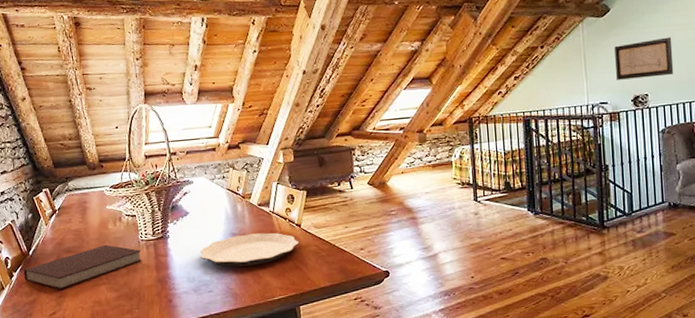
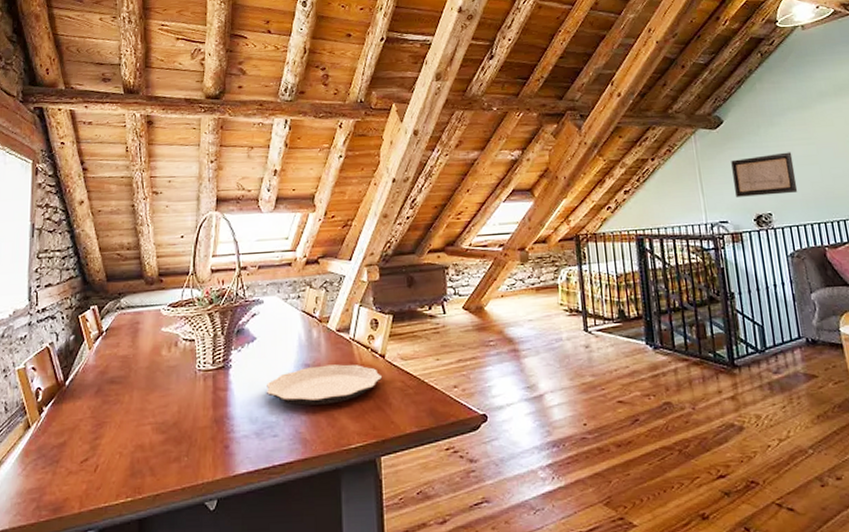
notebook: present [23,244,142,290] -> none [56,374,198,431]

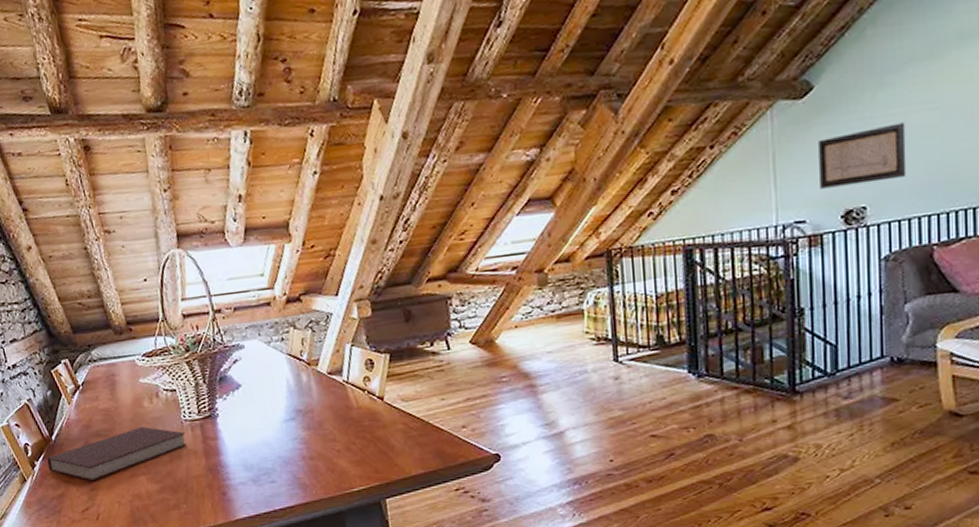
notebook: none [56,374,198,431] -> present [46,426,187,482]
plate: present [267,364,382,406] -> none [258,408,381,452]

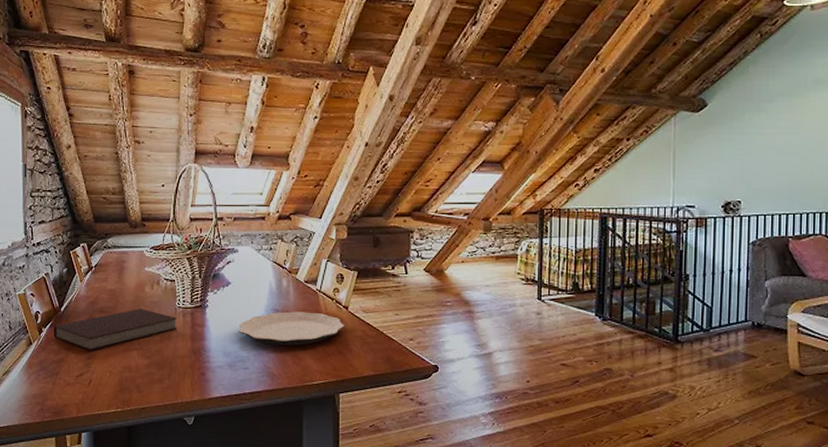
plate: none [258,408,381,452] -> present [239,311,344,346]
wall art: present [818,122,907,189] -> none [708,140,774,183]

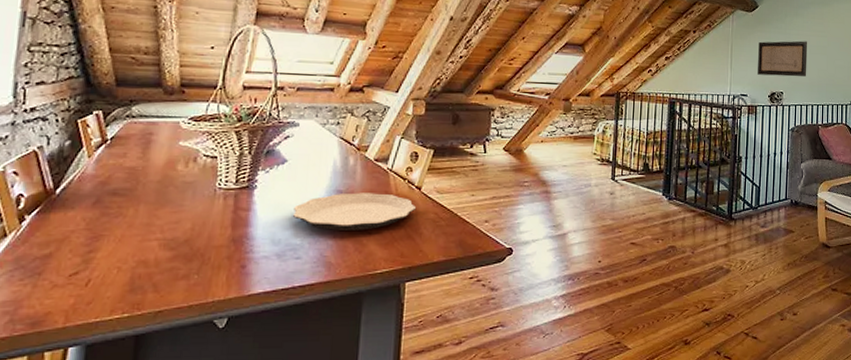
notebook: present [53,308,178,351] -> none [40,189,217,243]
wall art: none [708,140,774,183] -> present [758,40,808,77]

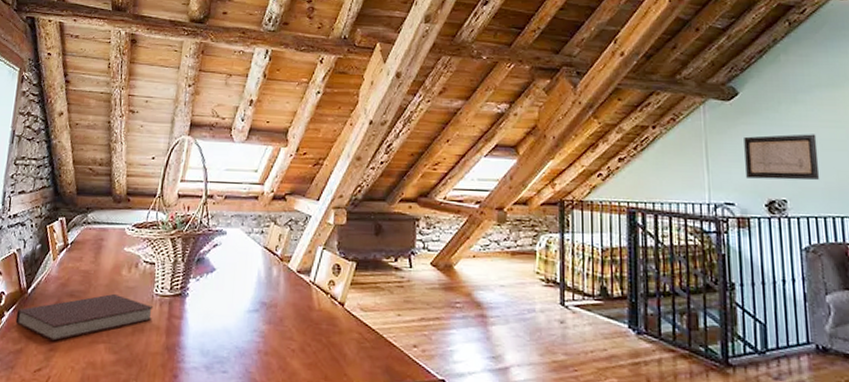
notebook: none [40,189,217,243] -> present [15,293,154,342]
plate: present [293,193,415,230] -> none [221,305,339,347]

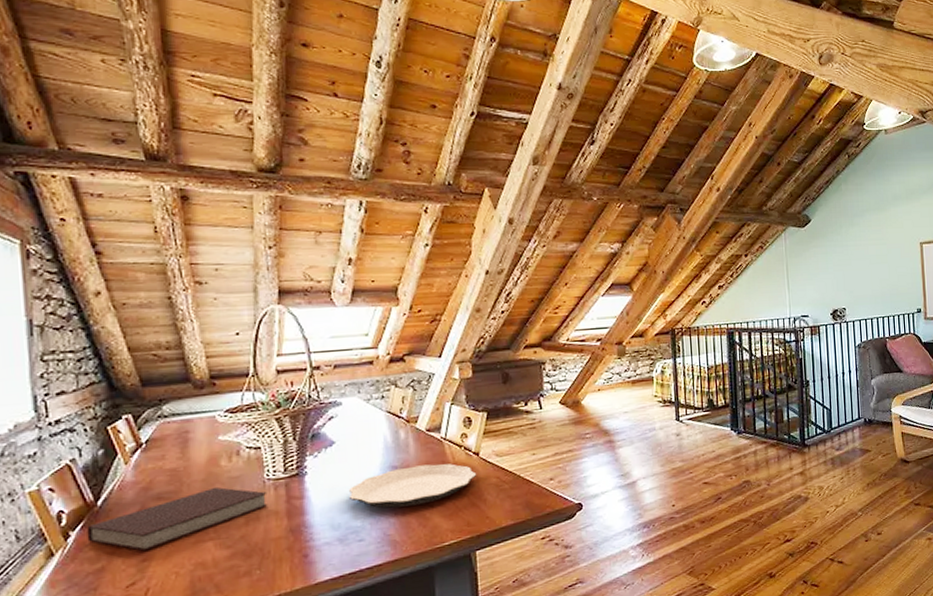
plate: none [221,305,339,347] -> present [349,463,476,508]
wall art: present [744,134,820,181] -> none [815,251,869,293]

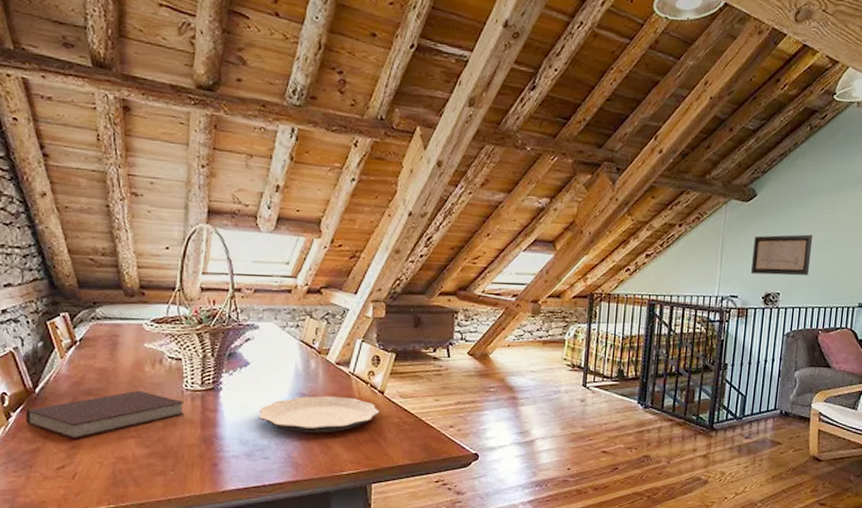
wall art: none [815,251,869,293] -> present [751,234,813,276]

